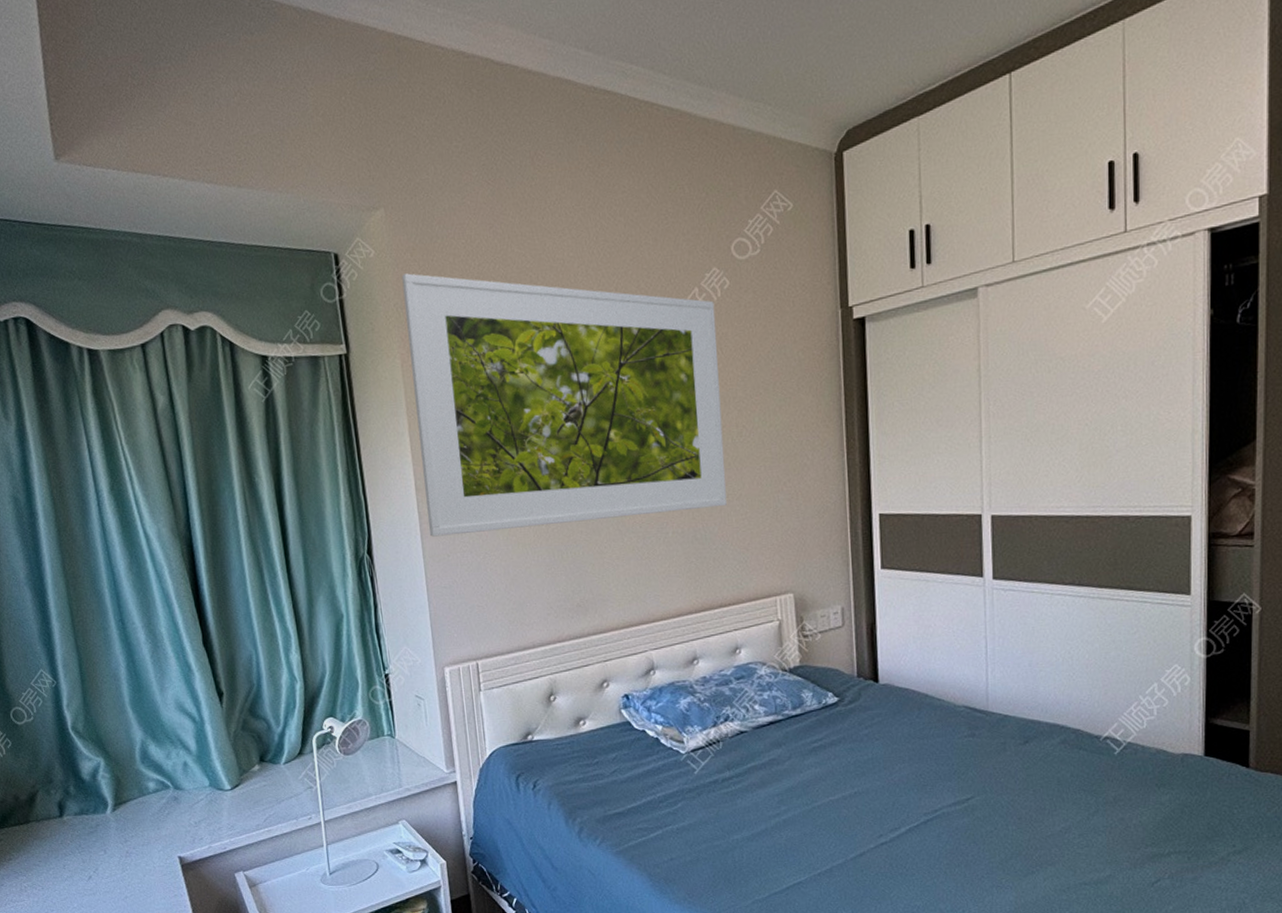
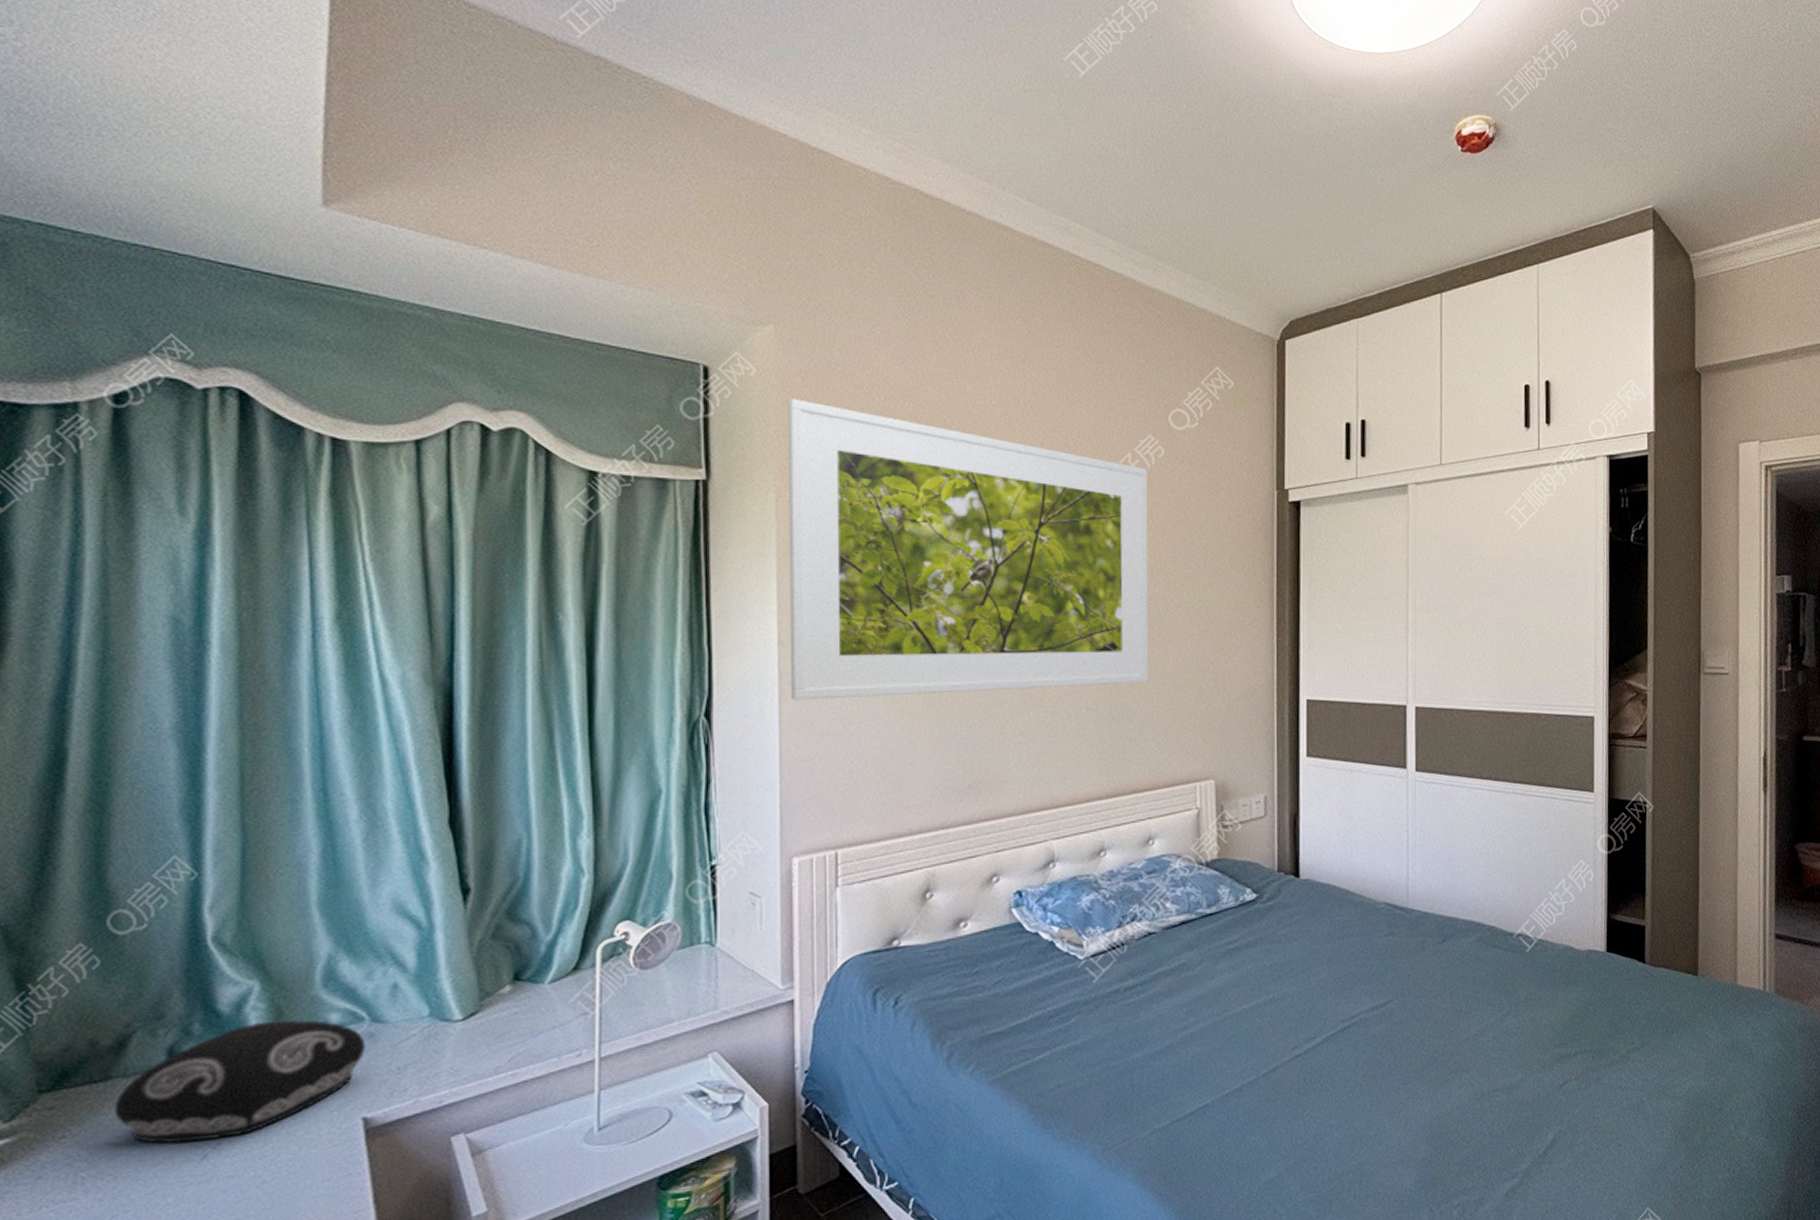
cushion: none [34,786,173,868] -> present [114,1019,365,1144]

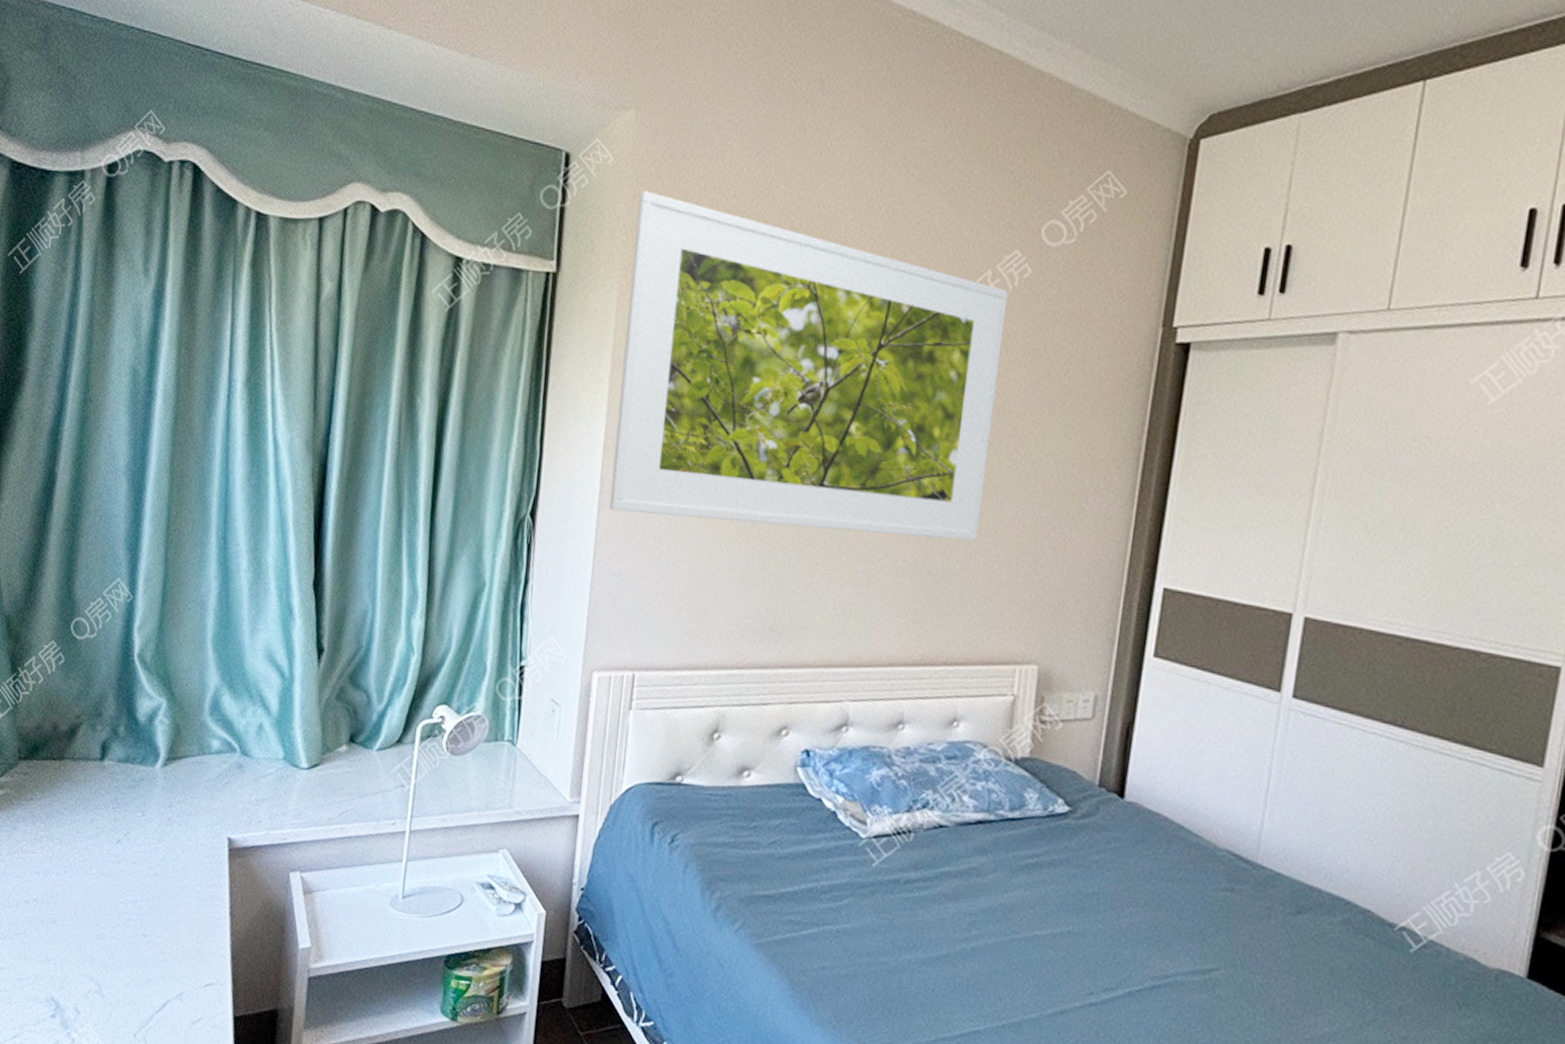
cushion: present [114,1019,365,1144] -> none [64,735,235,830]

